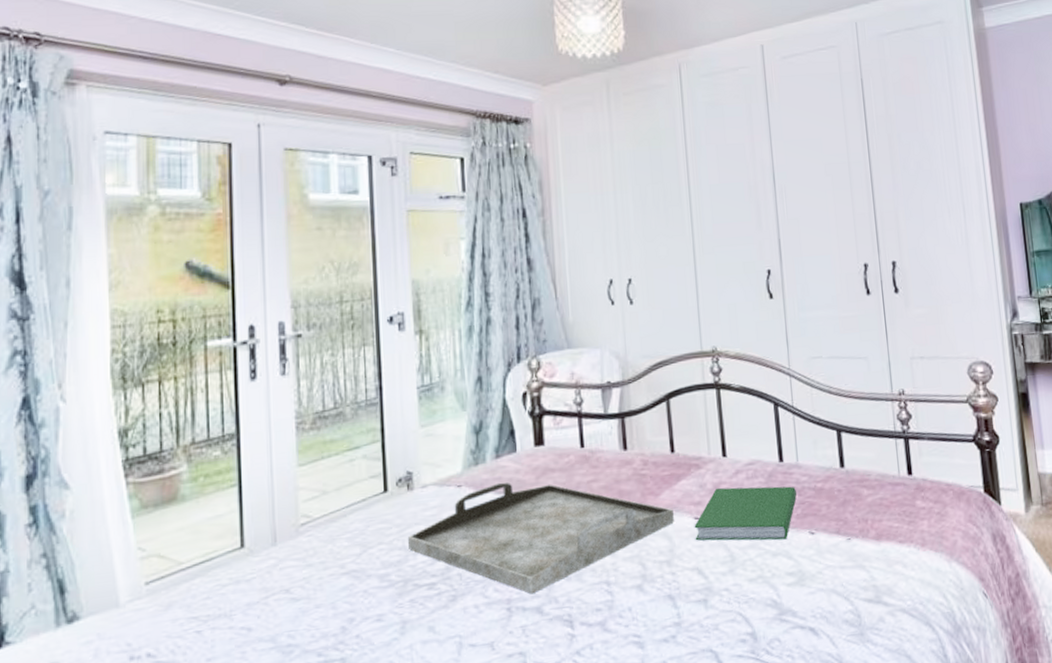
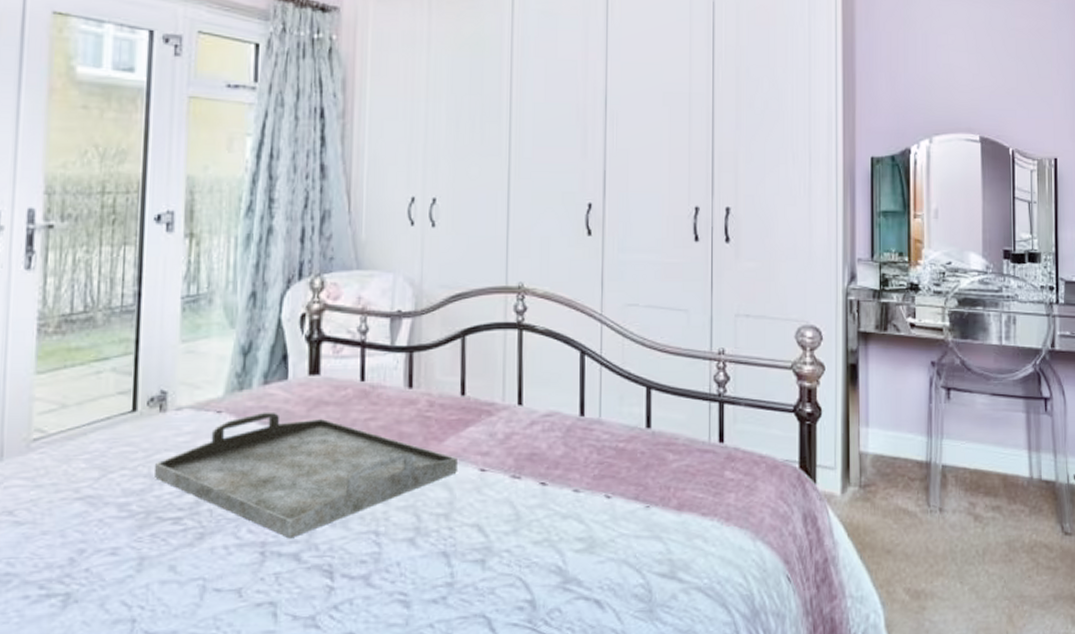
hardcover book: present [694,486,797,541] -> none [478,438,596,502]

